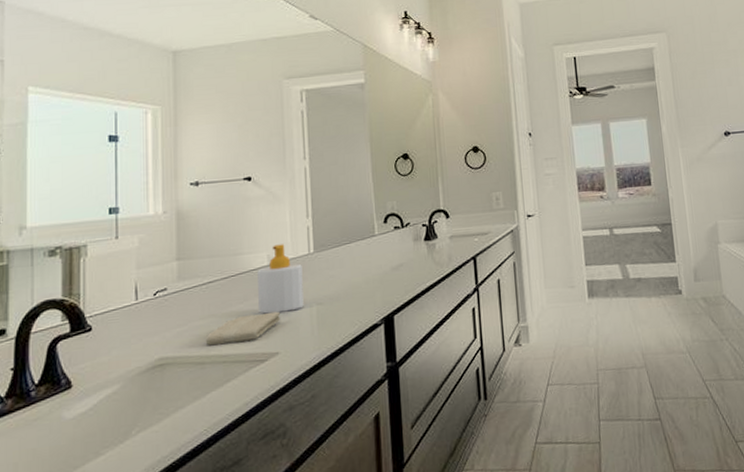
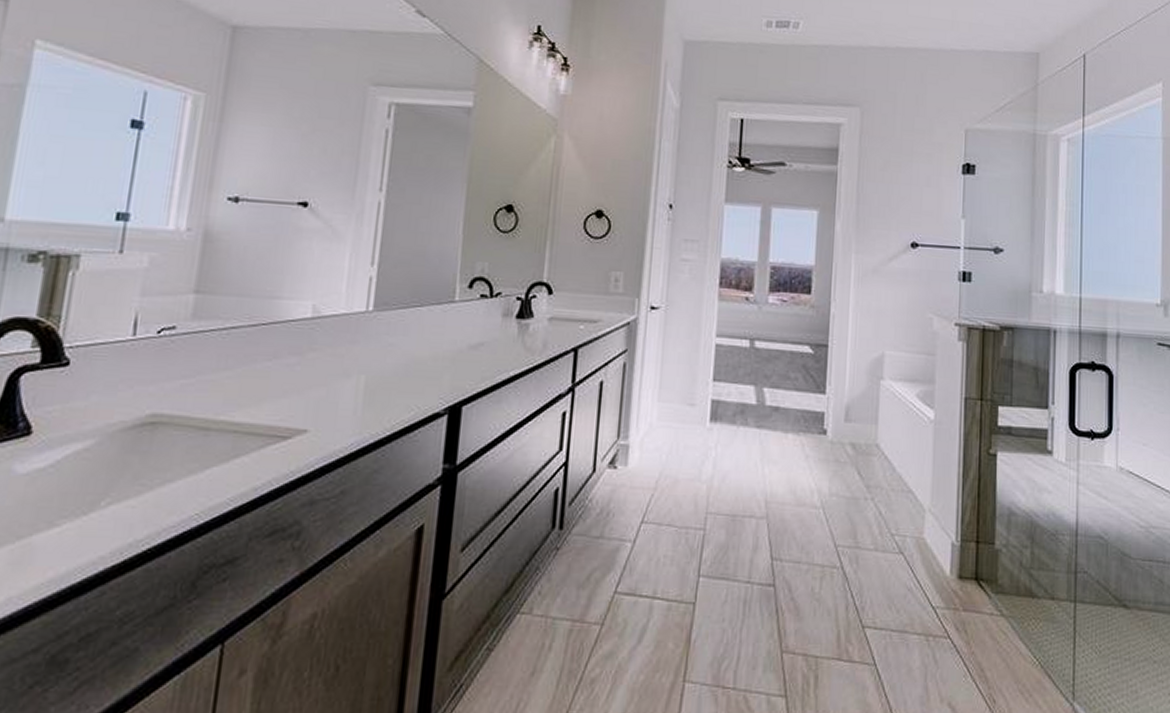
washcloth: present [205,311,281,346] -> none [214,376,319,409]
soap bottle: present [257,244,304,314] -> none [290,293,356,380]

